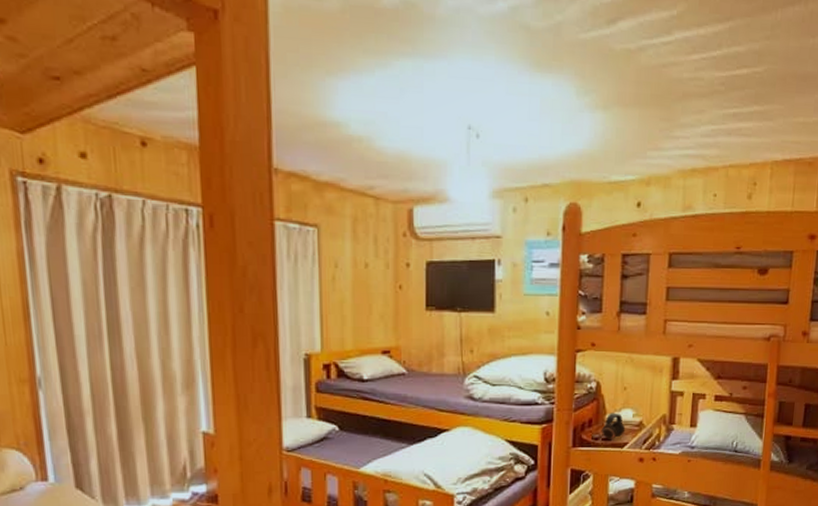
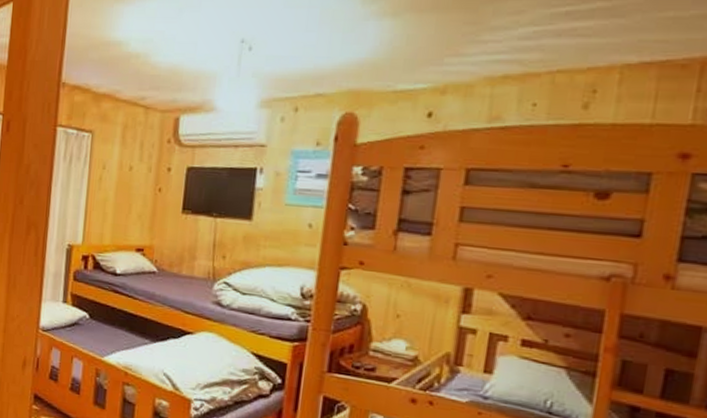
headphones: present [601,412,626,440] -> none [363,341,396,372]

